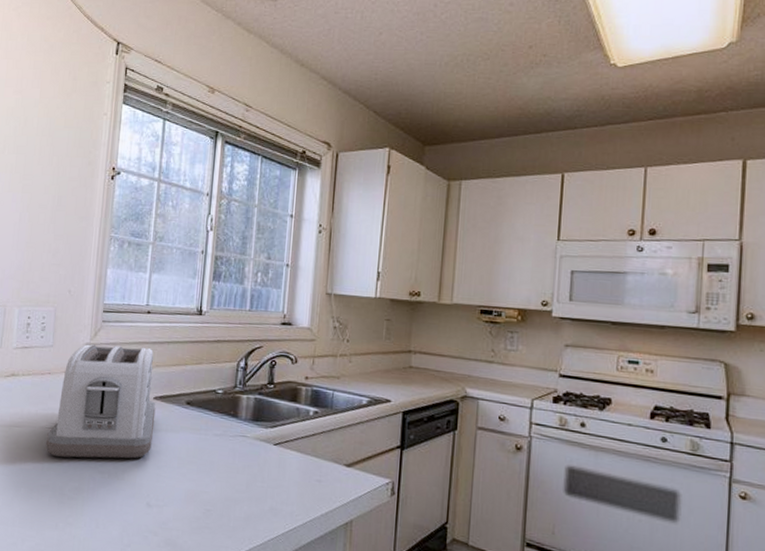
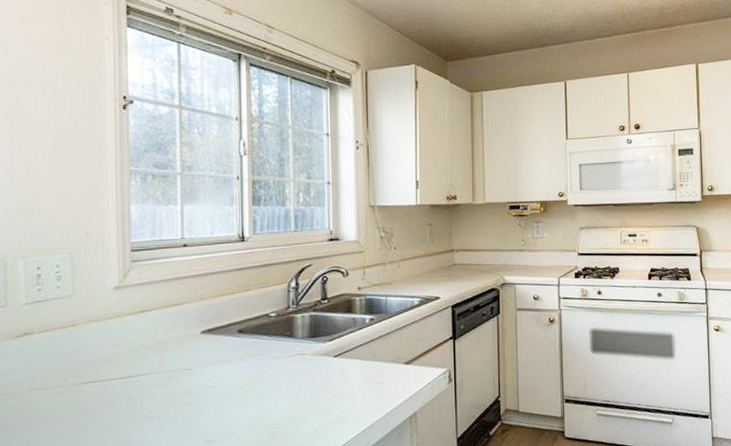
toaster: present [46,344,156,459] -> none [79,282,205,413]

